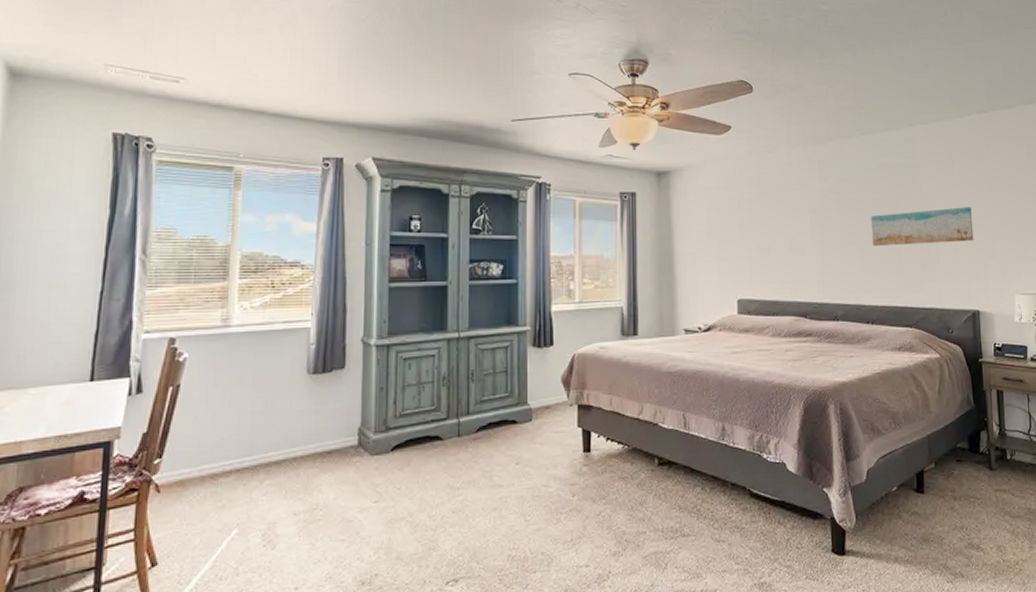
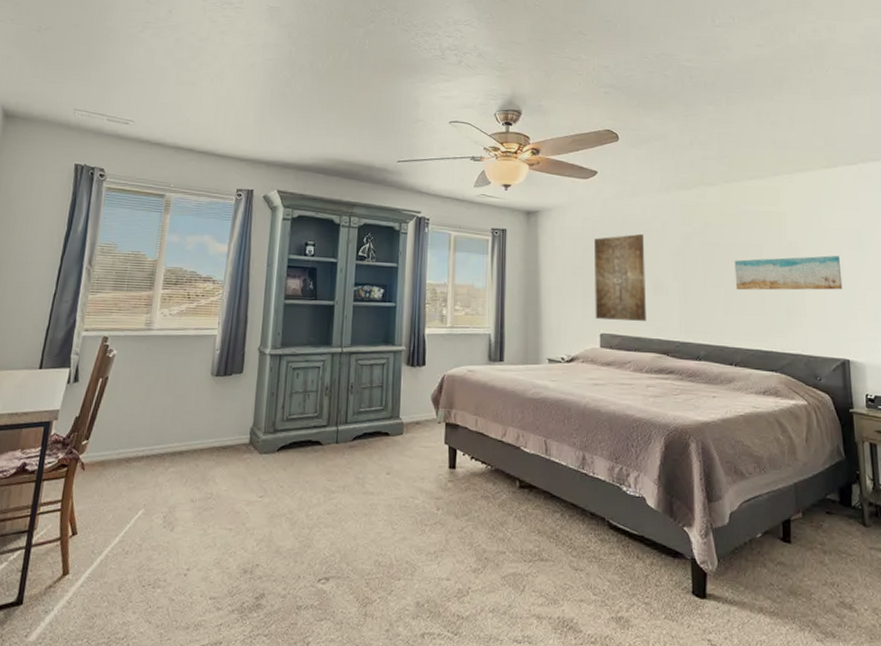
wall art: none [729,191,784,285] -> present [593,233,646,322]

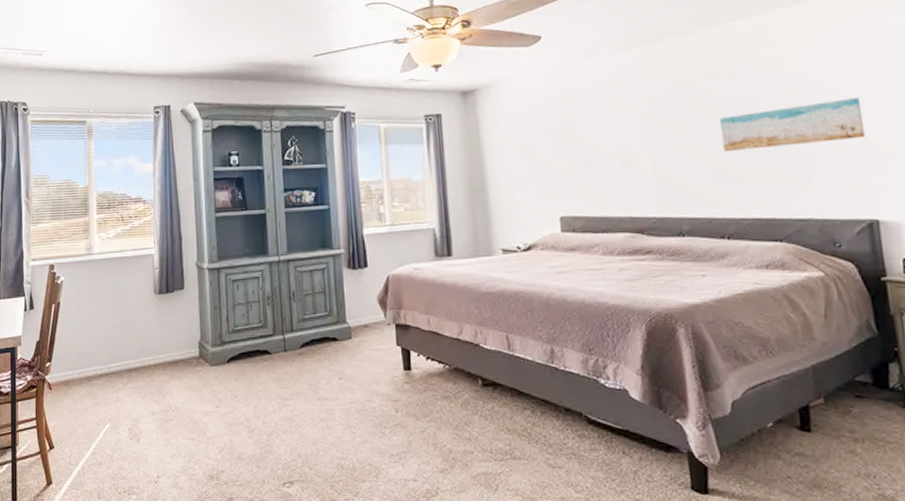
wall art: present [593,233,646,322] -> none [543,100,614,201]

